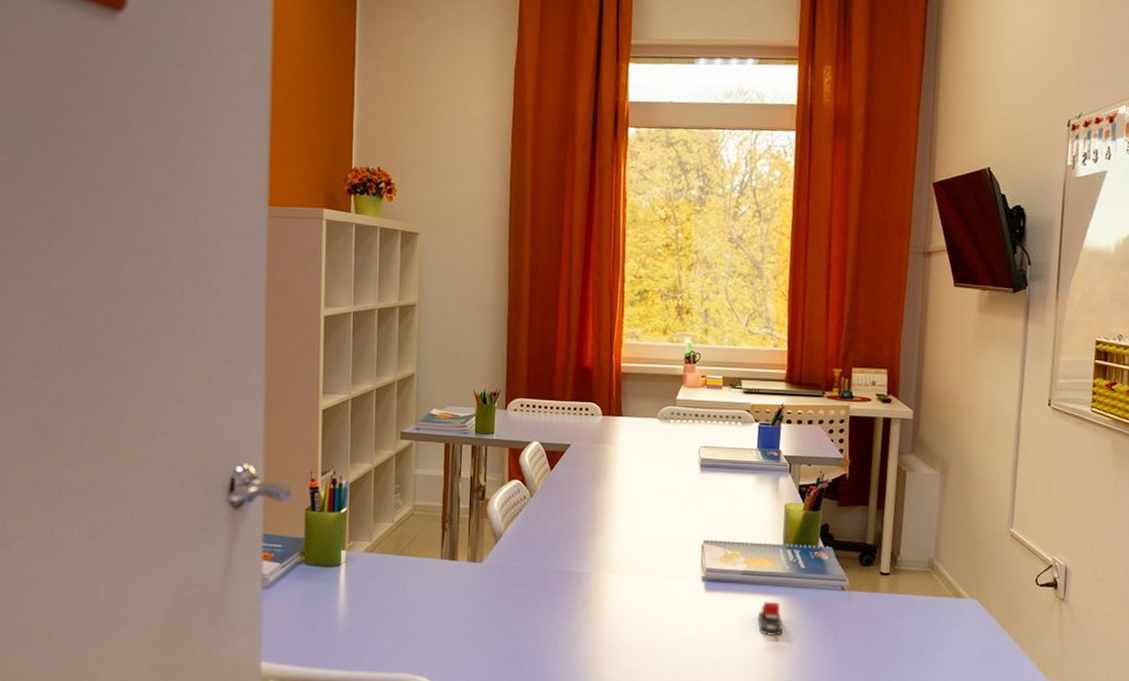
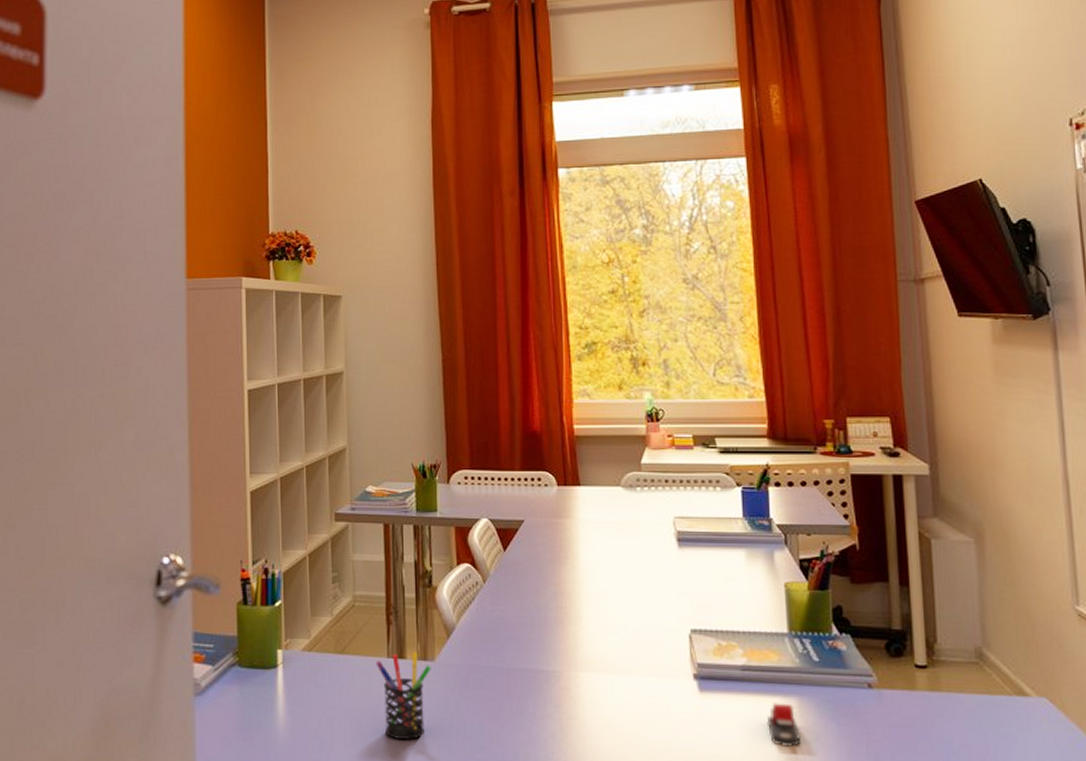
pen holder: none [430,555,479,628] -> present [376,652,431,740]

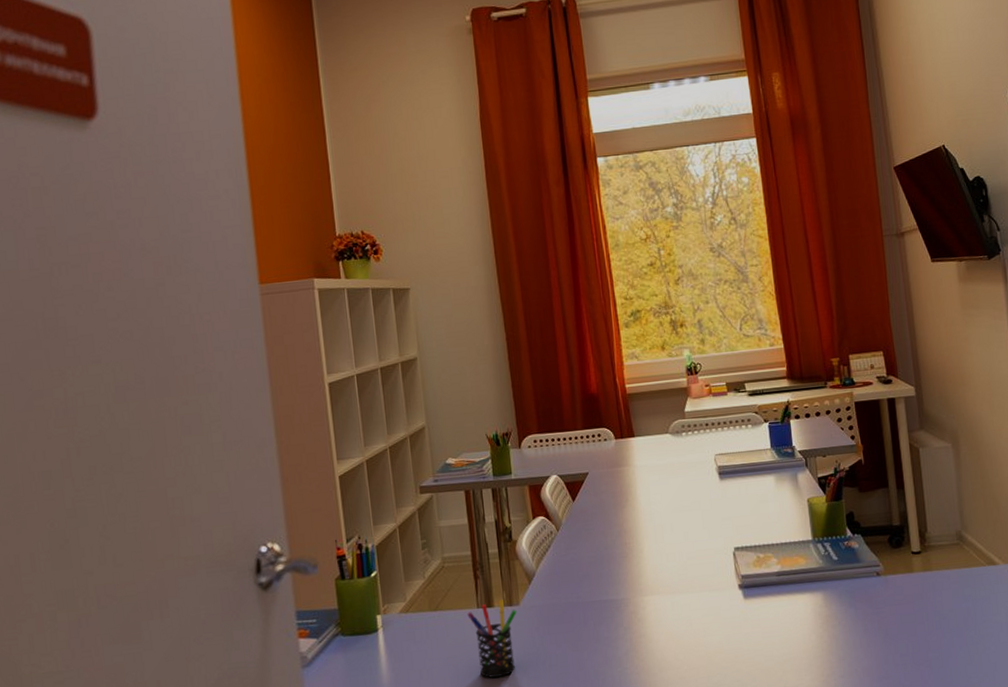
stapler: present [766,703,801,747] -> none [799,598,827,634]

